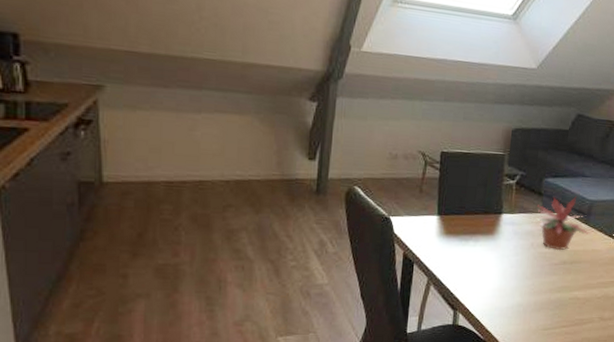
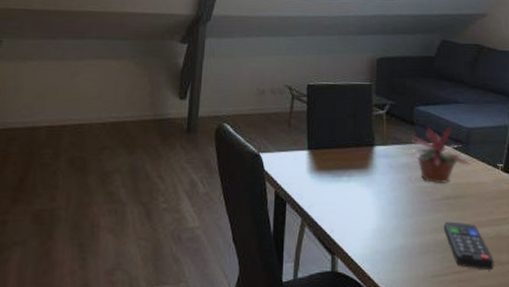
remote control: none [557,283,598,324] -> present [443,221,494,269]

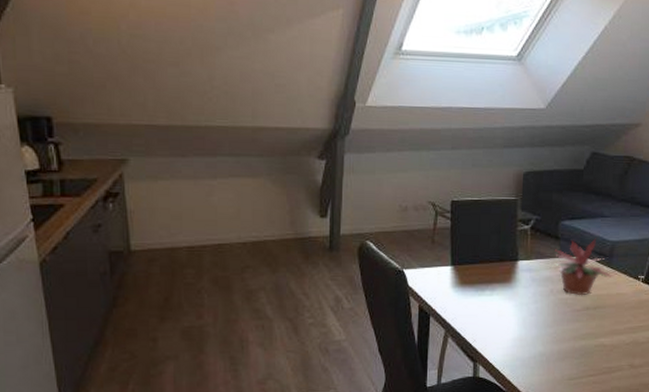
remote control: present [443,221,494,269] -> none [582,330,628,372]

